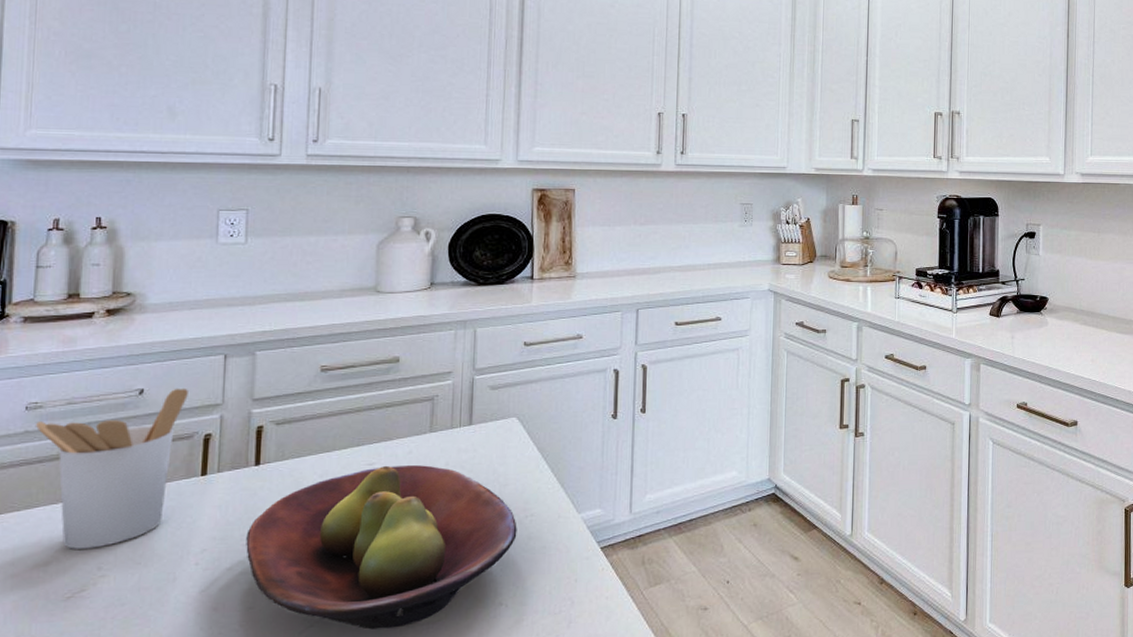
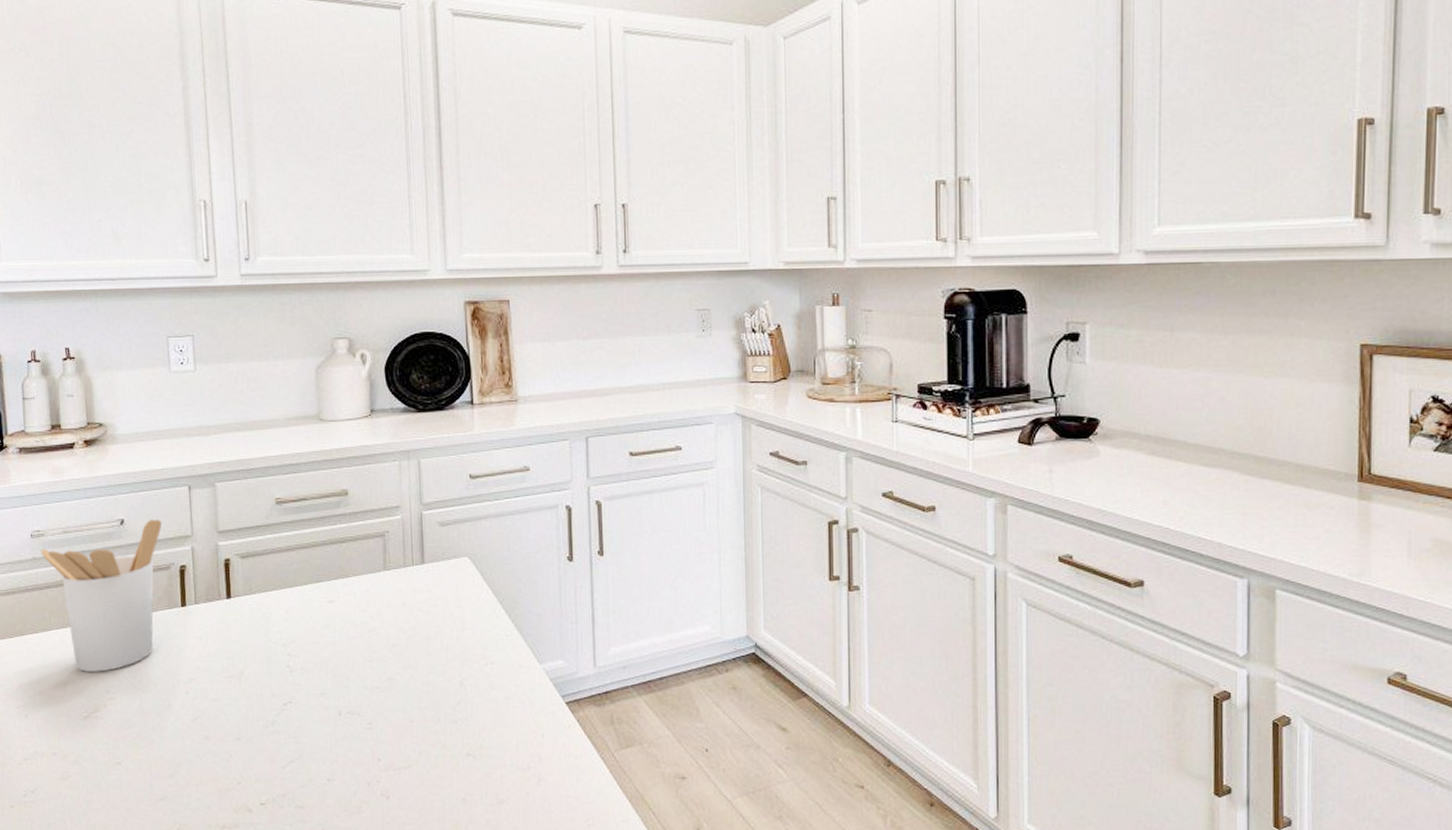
fruit bowl: present [246,465,517,630] -> none [226,604,479,771]

